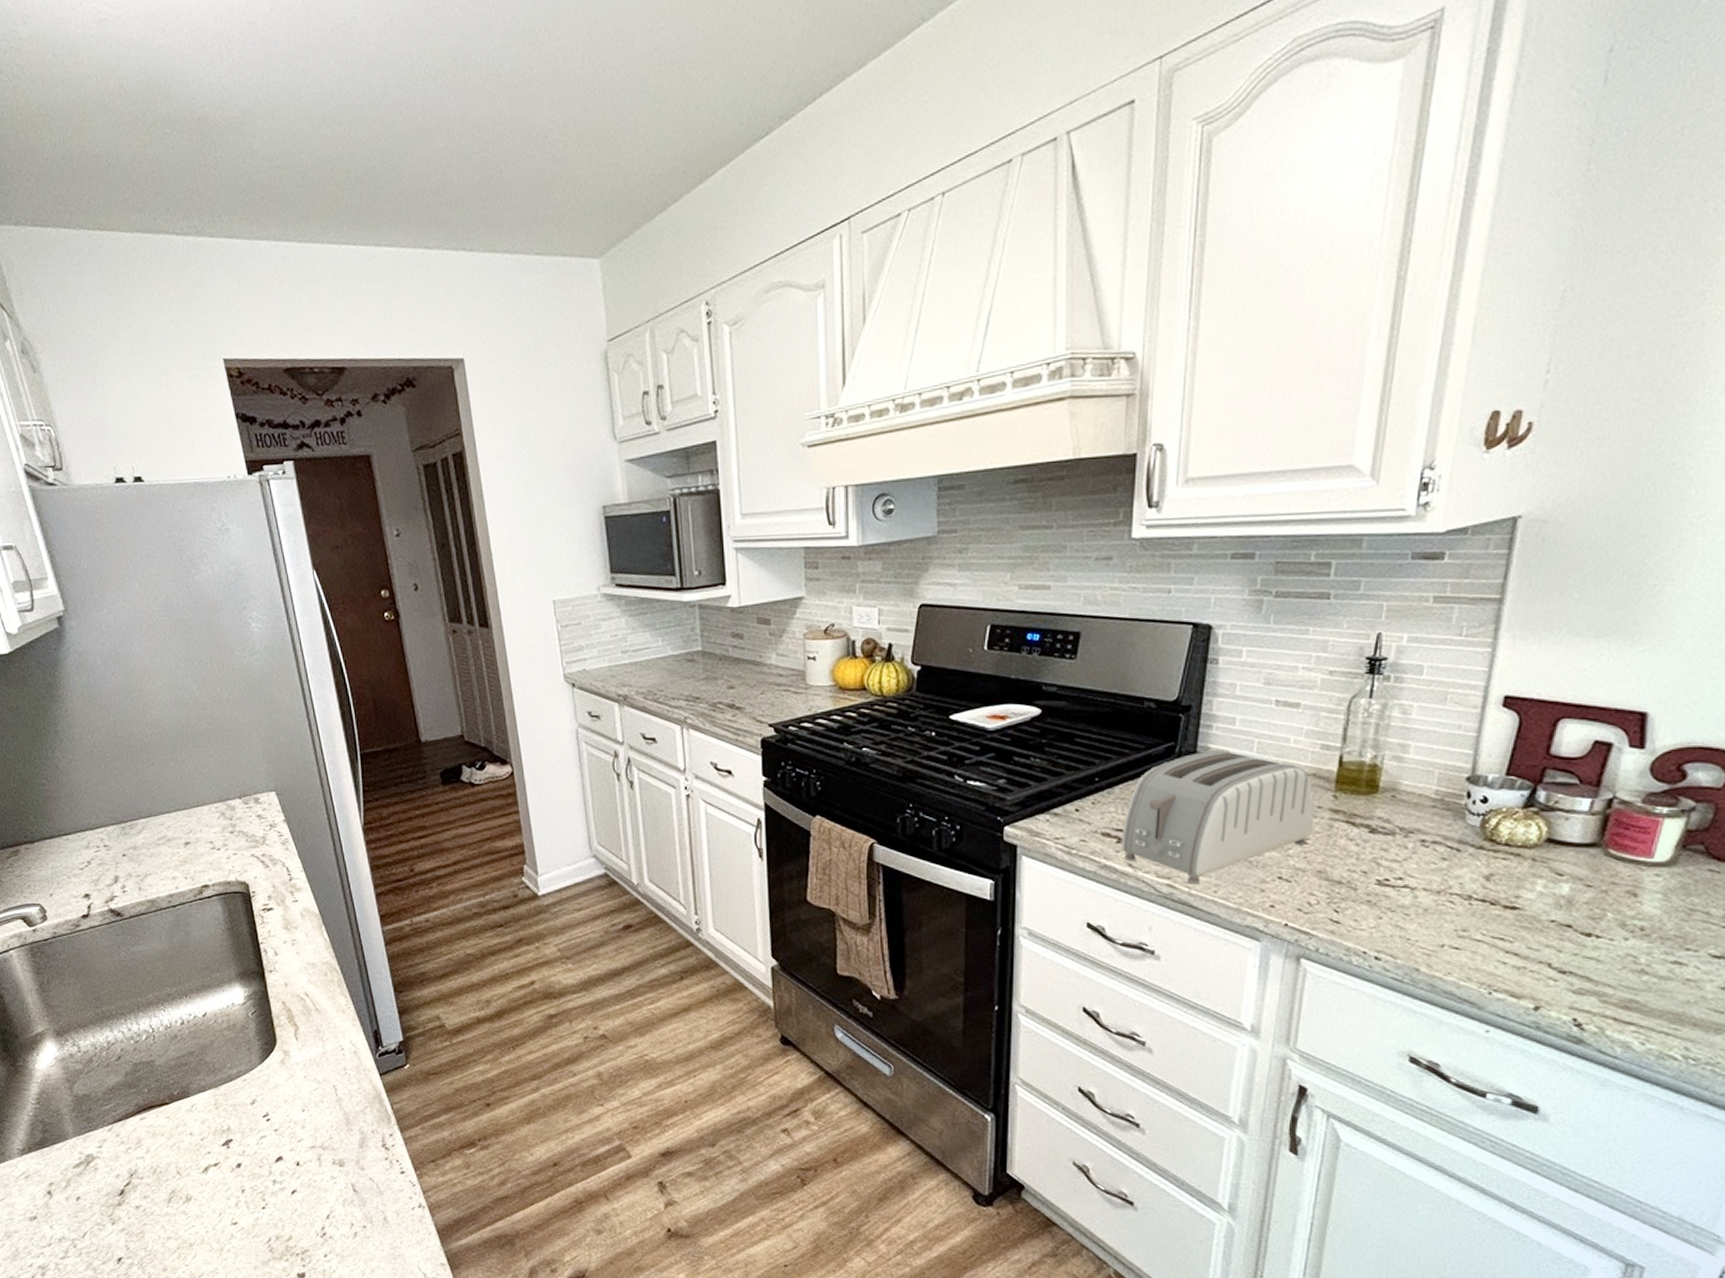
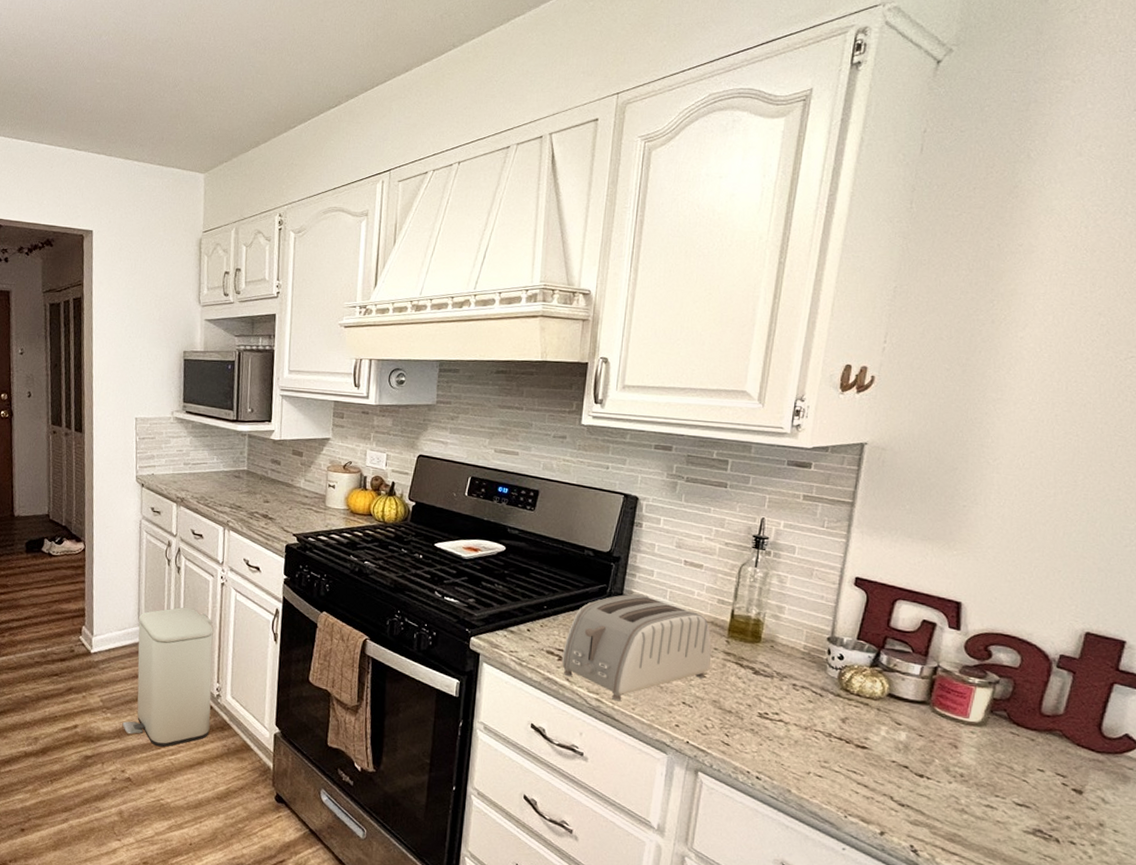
pedal bin: none [587,829,693,995] -> present [122,607,214,747]

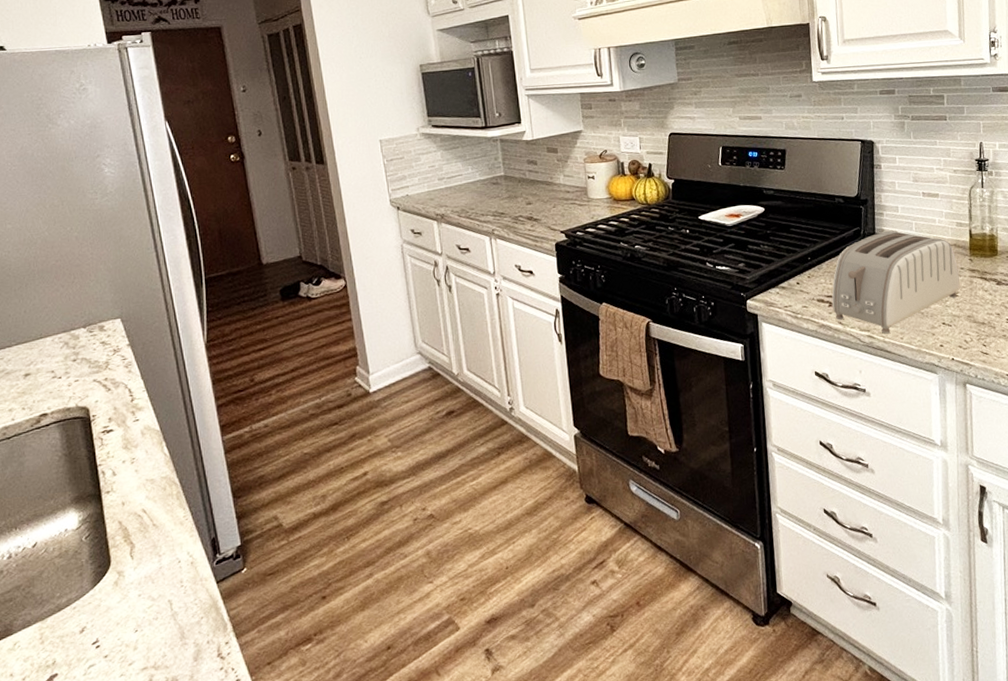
pedal bin: present [122,607,214,747] -> none [415,325,508,475]

